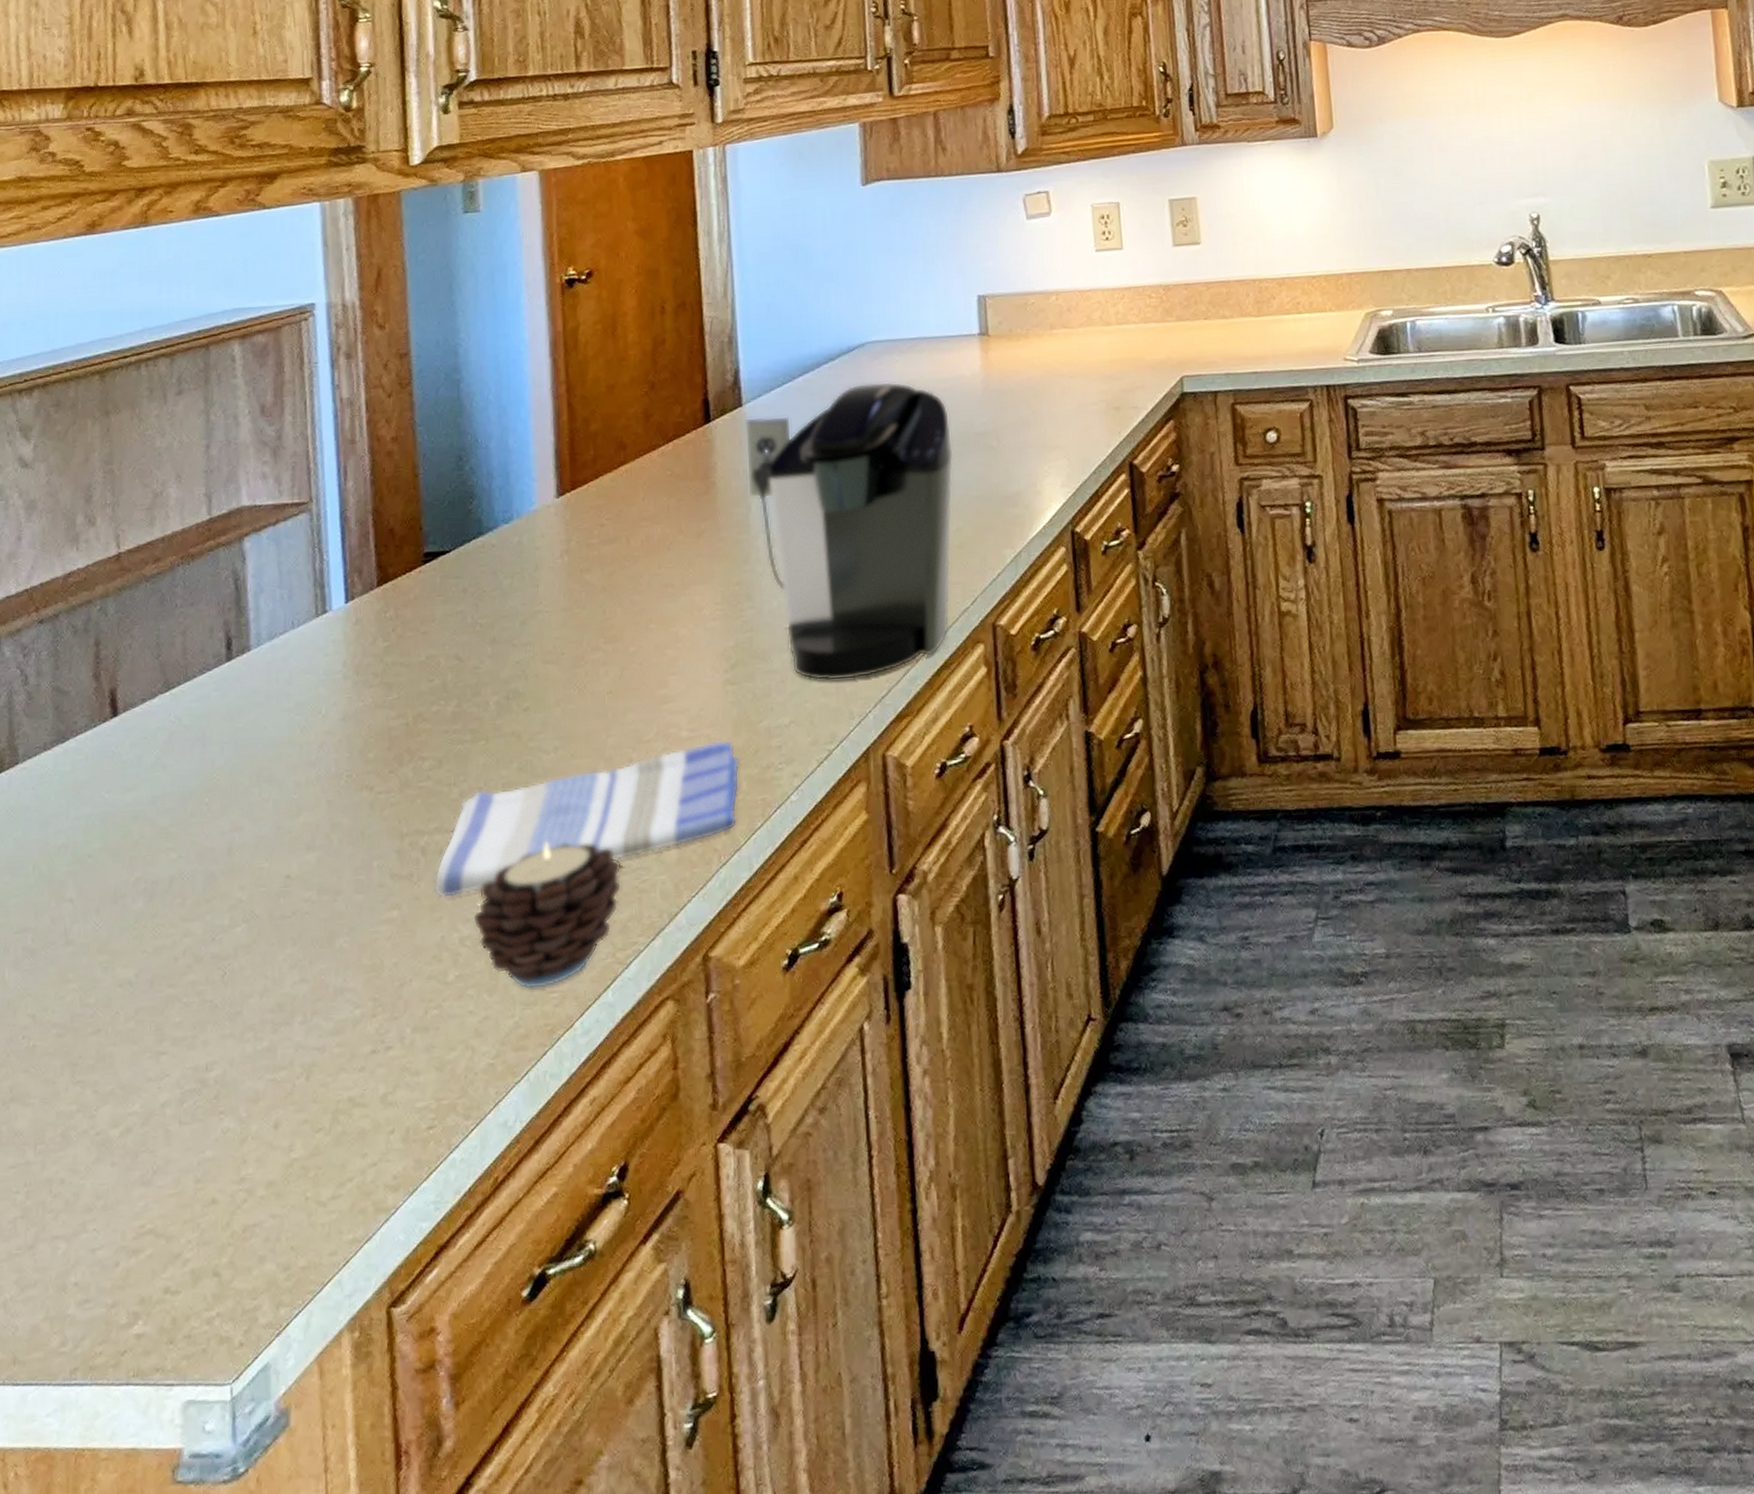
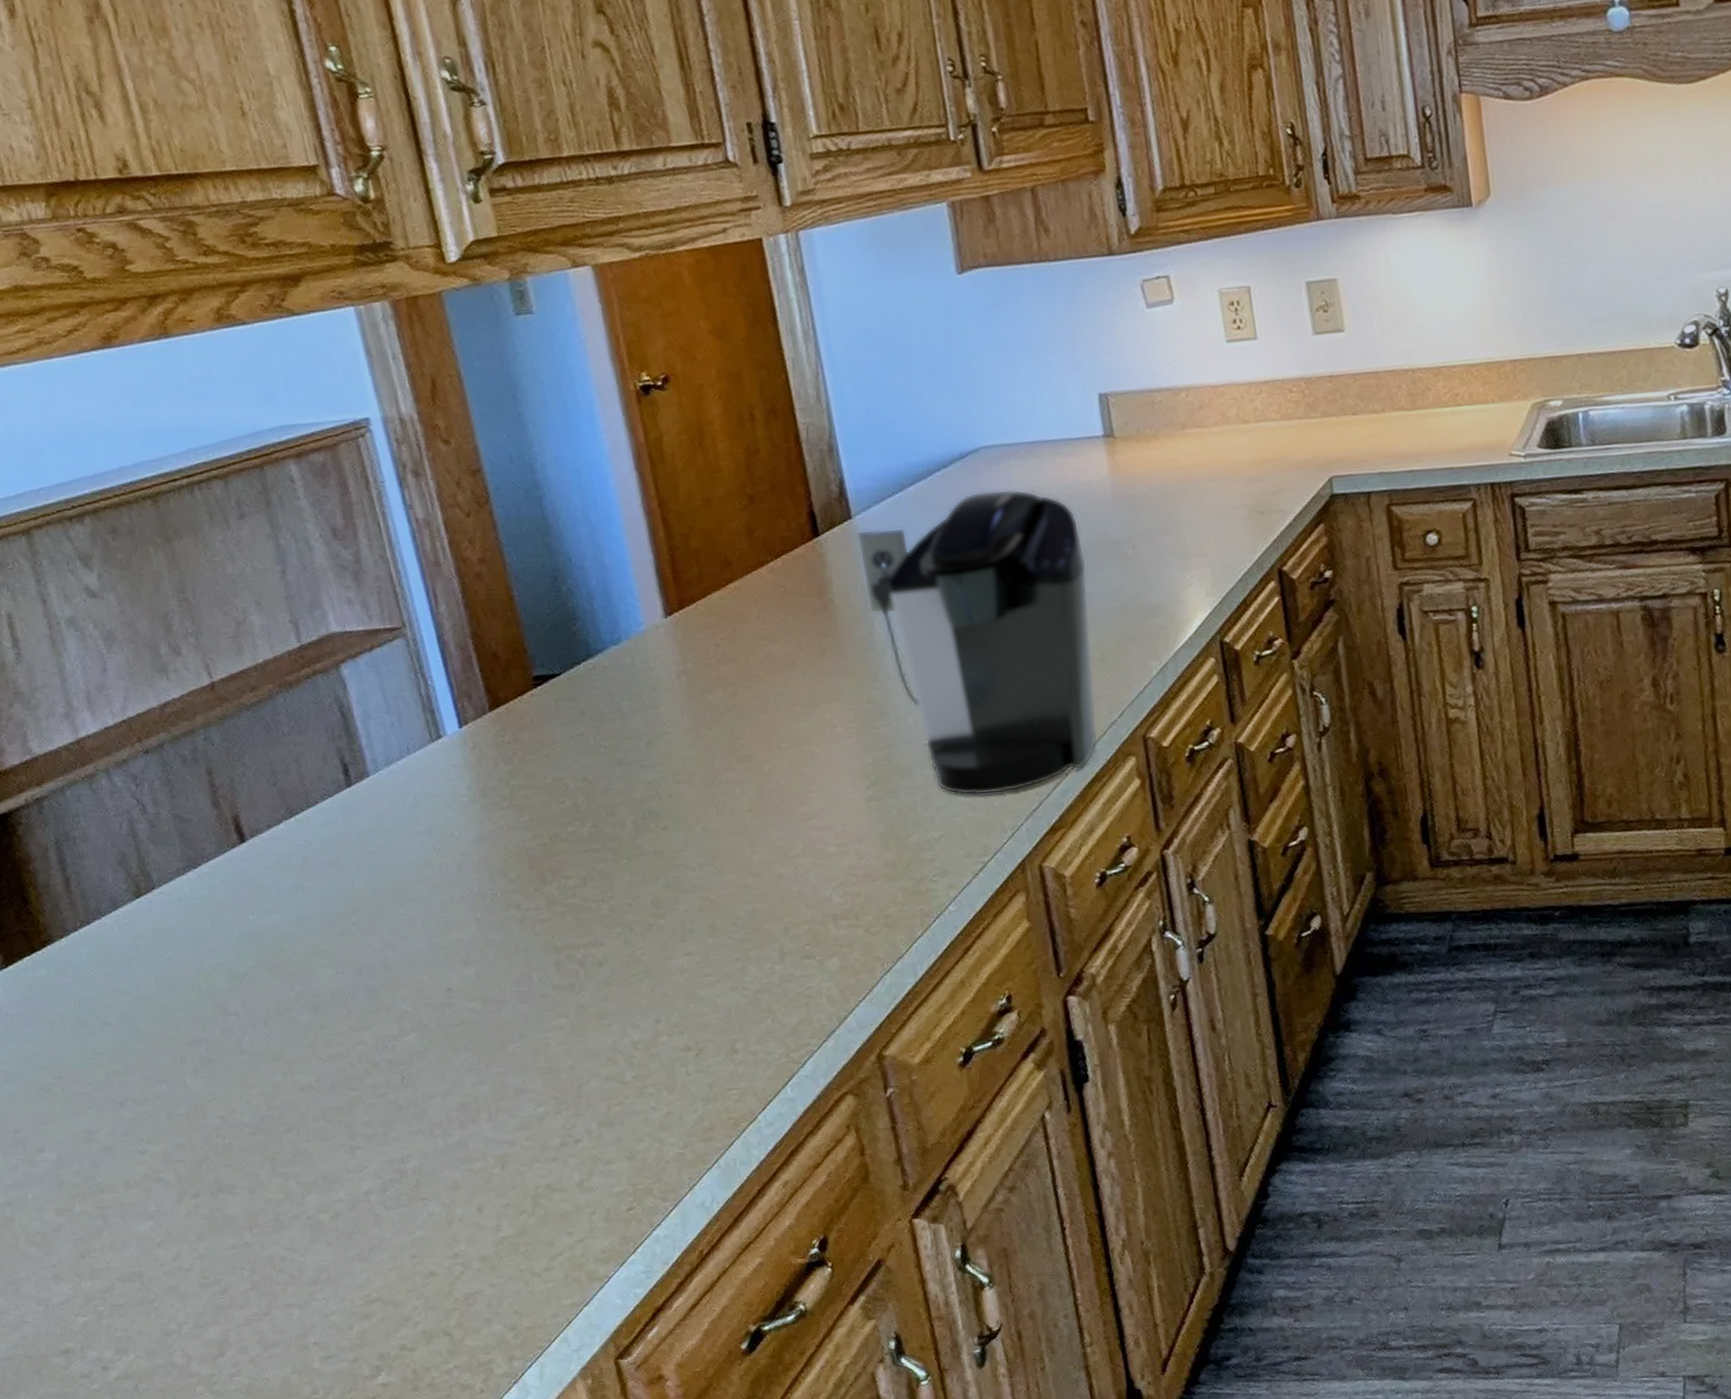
dish towel: present [433,739,740,899] -> none [596,854,897,1007]
candle: present [473,841,622,990] -> none [641,952,787,1088]

